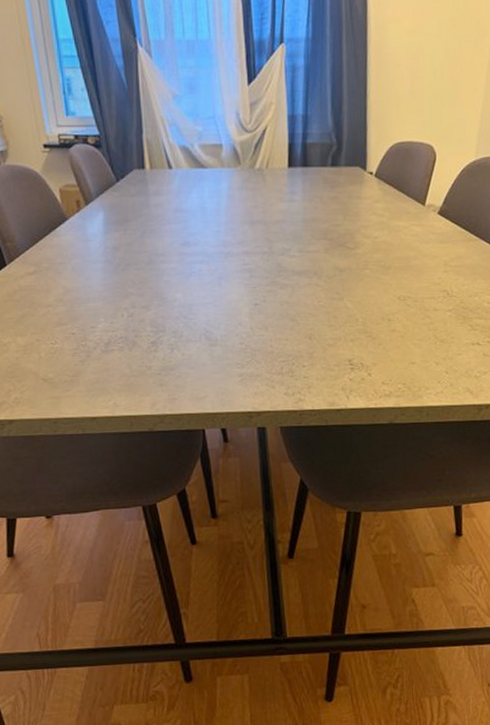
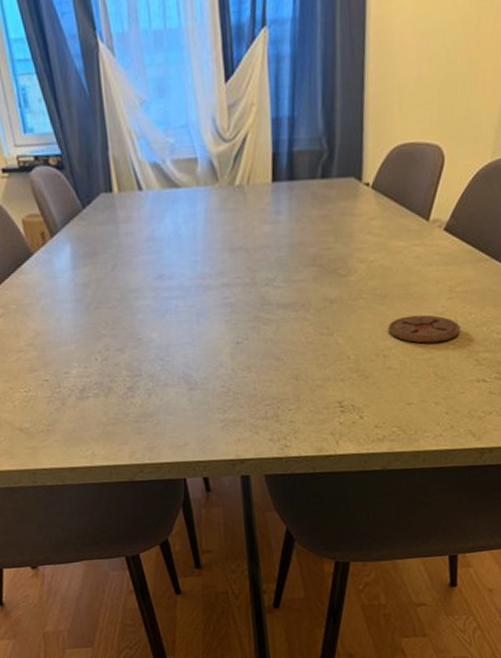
coaster: none [391,285,456,310] -> present [388,314,460,344]

